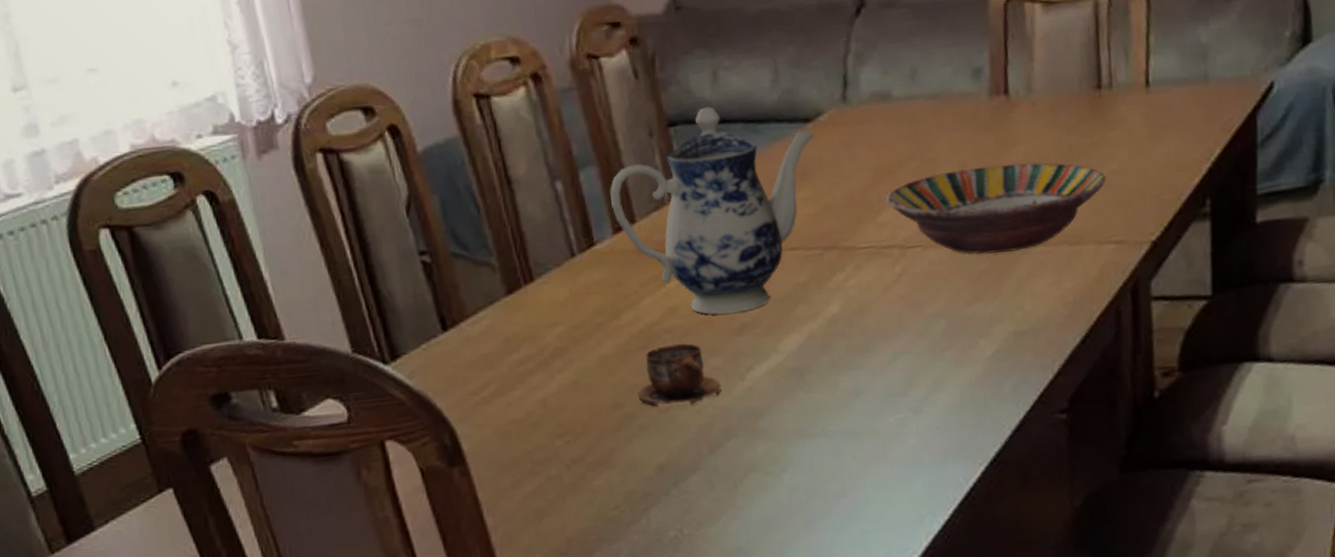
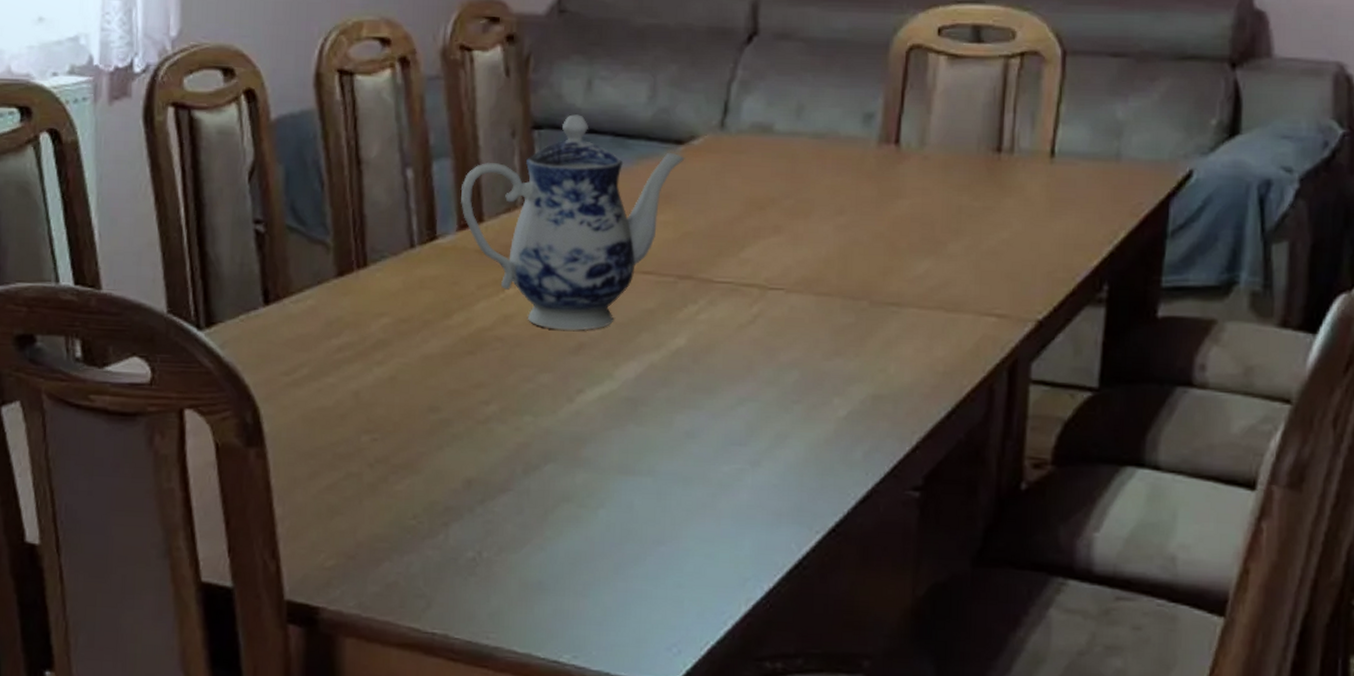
cup: present [638,343,722,407] -> none [457,353,548,420]
serving bowl: present [886,162,1106,254] -> none [753,215,995,309]

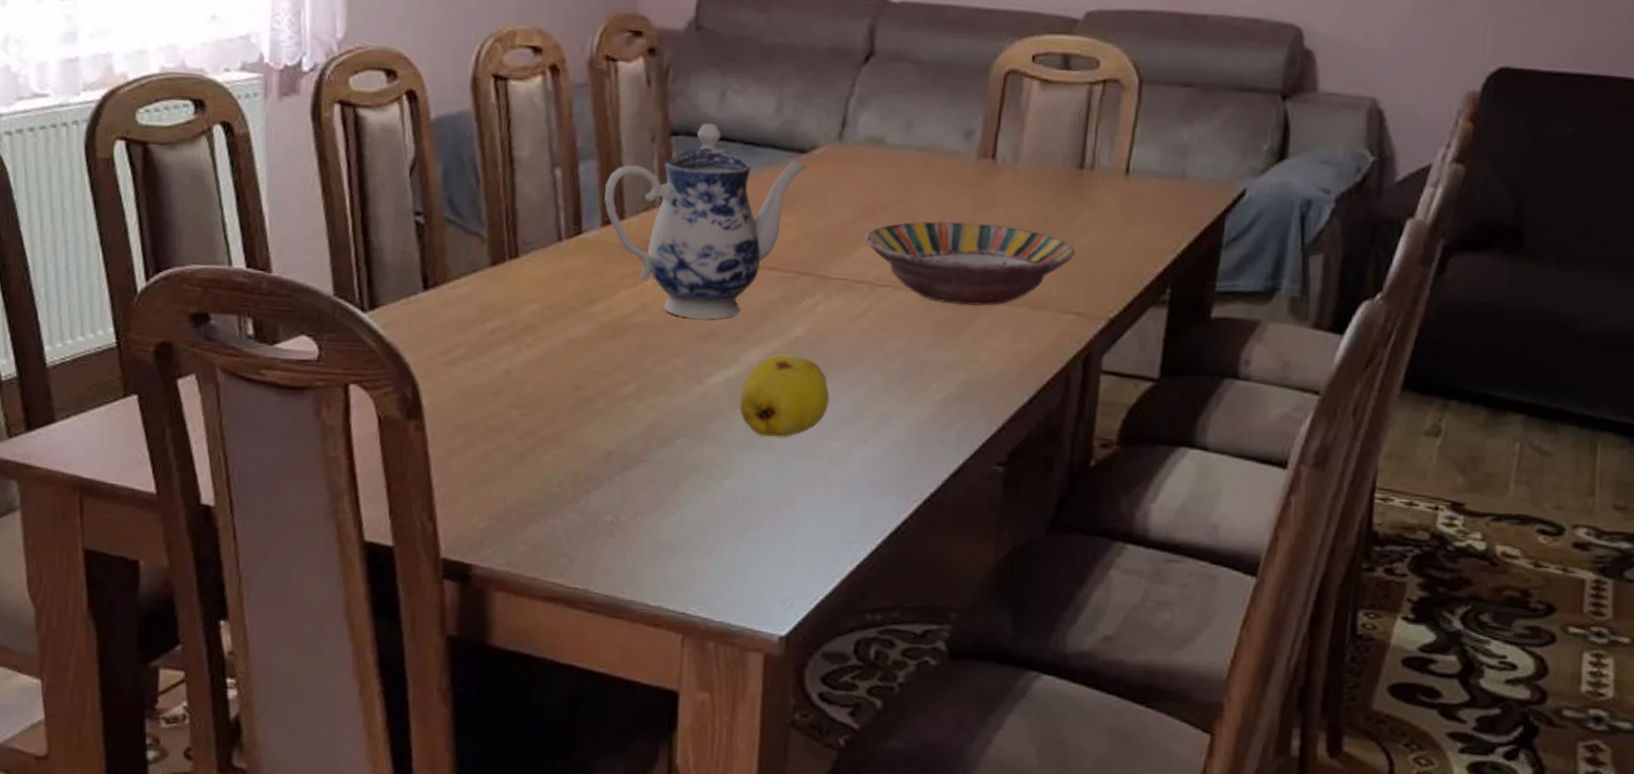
fruit: none [615,368,717,462] -> present [739,354,830,438]
serving bowl: none [753,215,995,309] -> present [865,221,1076,306]

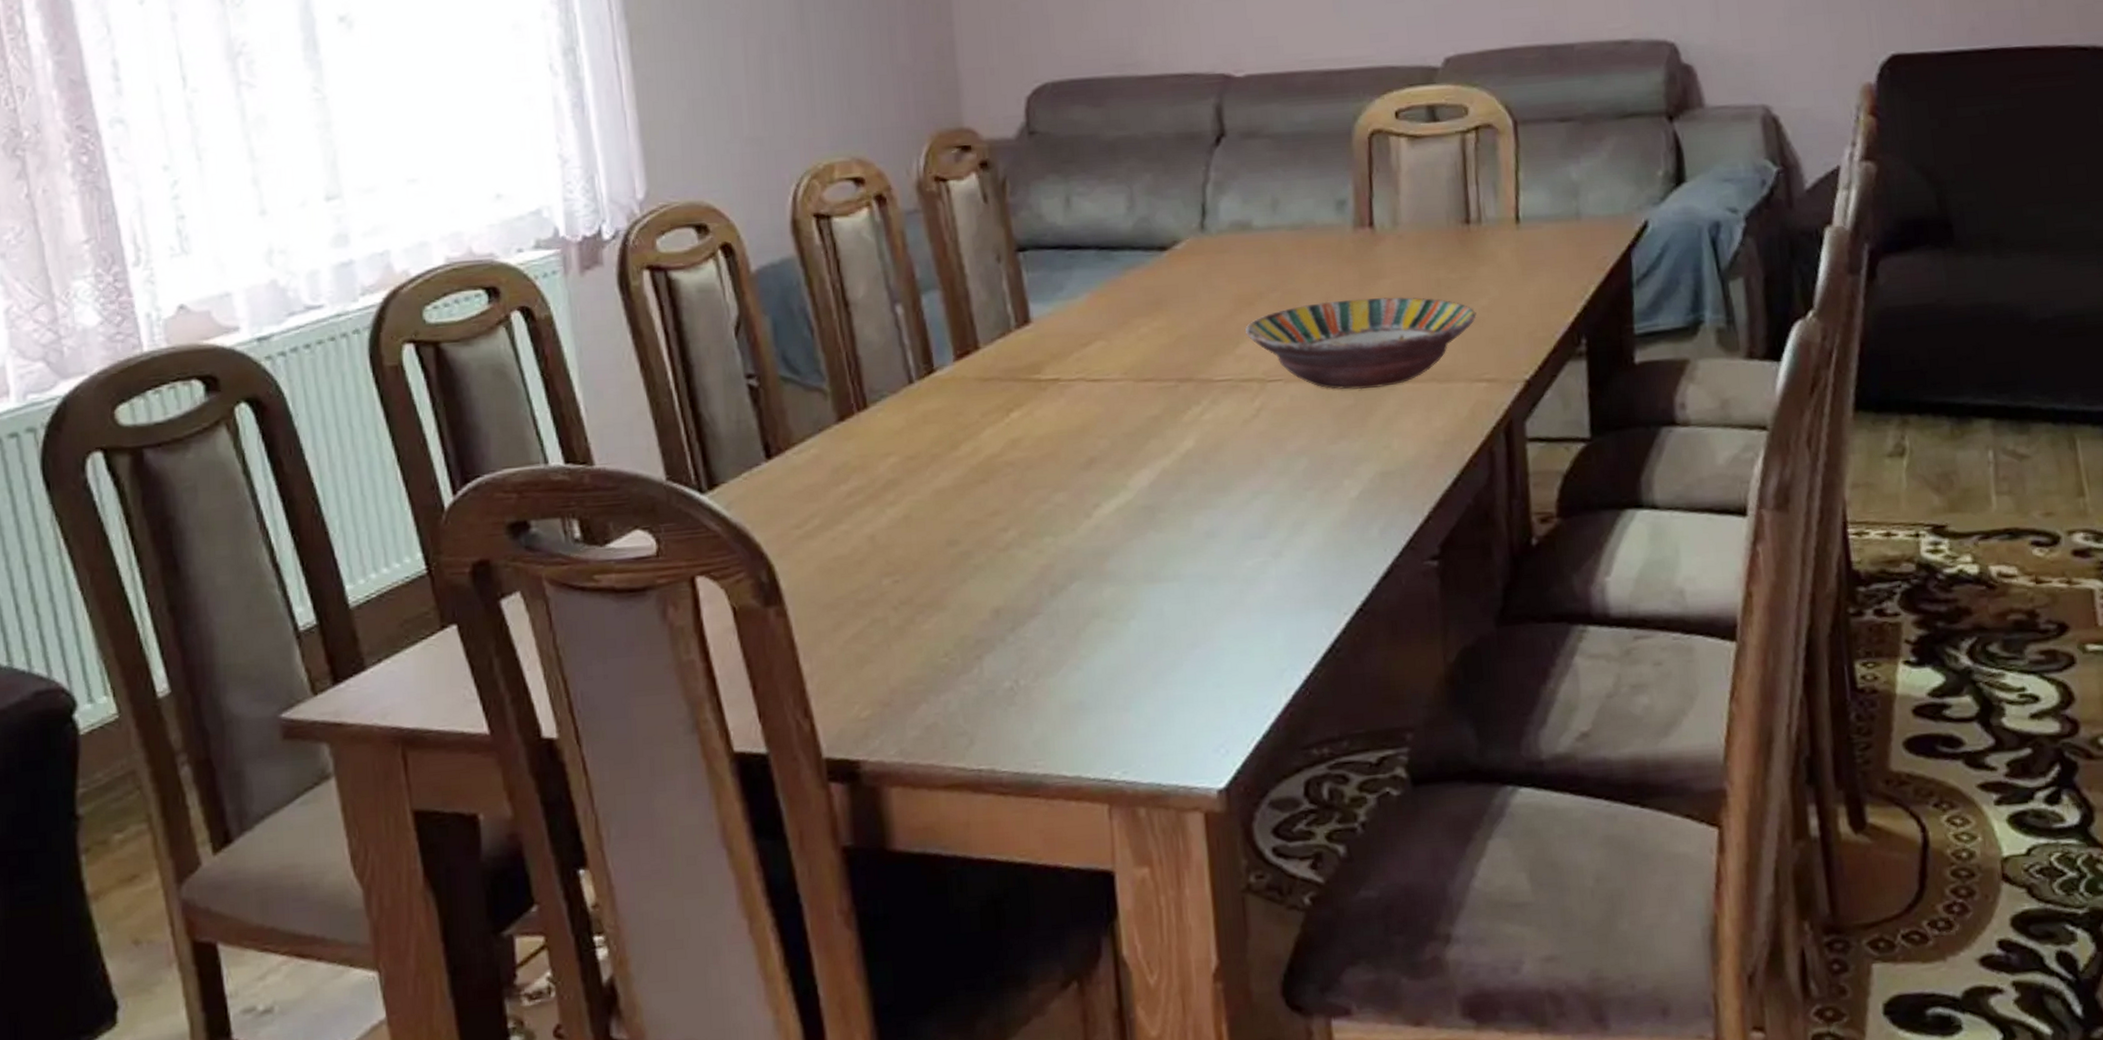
teapot: present [604,123,807,319] -> none [952,232,1170,447]
fruit: present [739,354,830,438] -> none [1134,471,1234,566]

